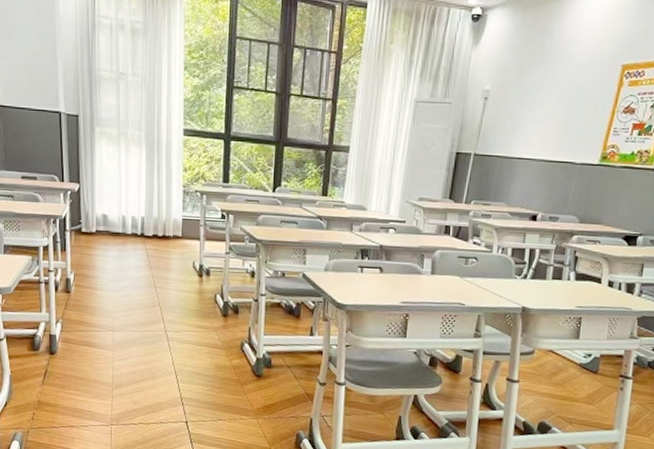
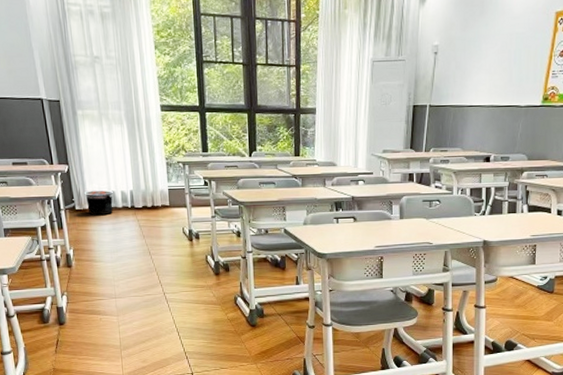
trash bin: none [92,212,123,241] -> present [84,189,113,216]

